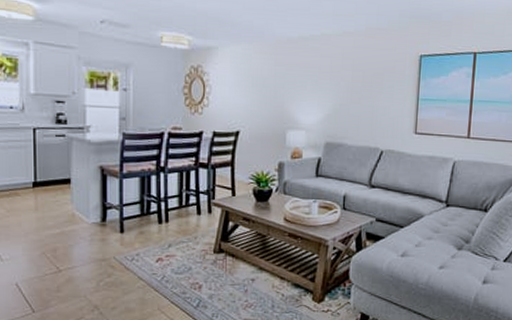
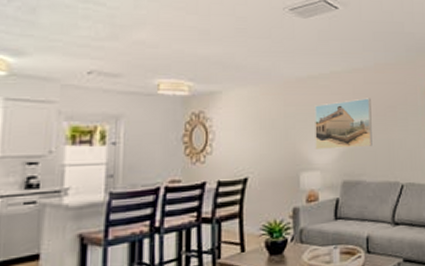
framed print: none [302,63,359,112] -> present [315,98,372,149]

